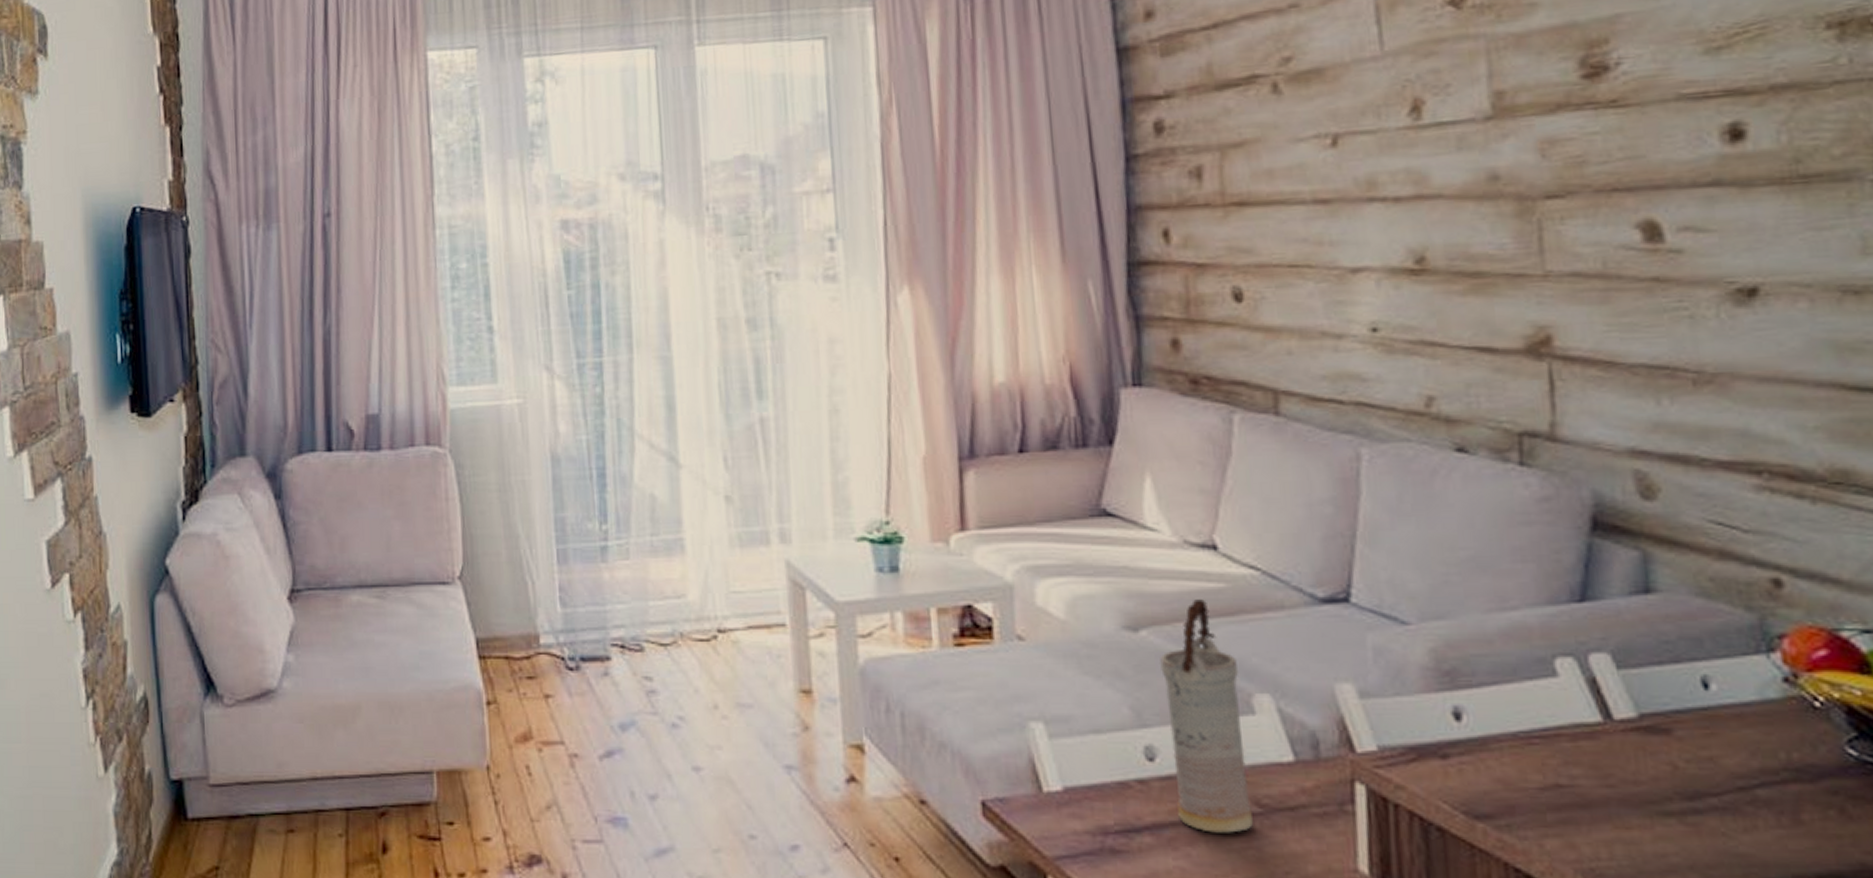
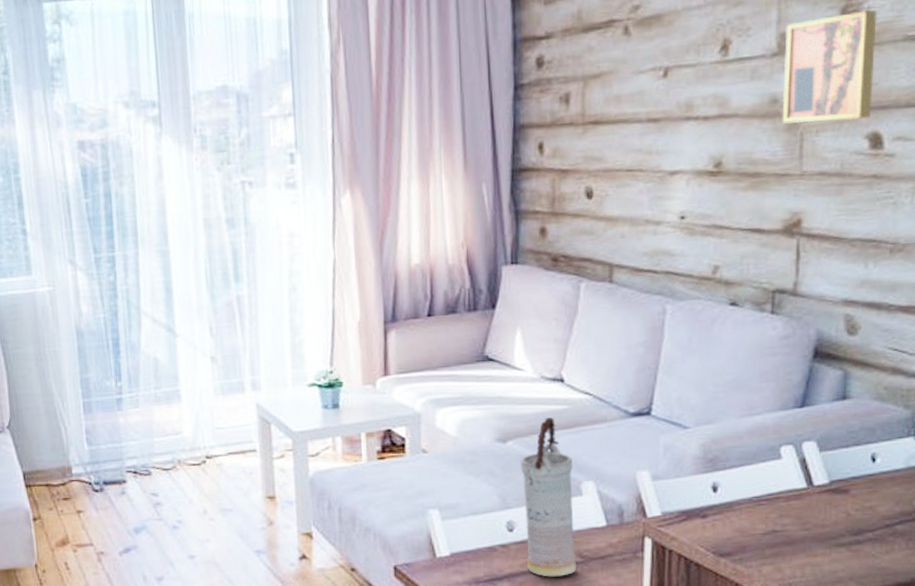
wall art: none [1501,60,1640,208] -> present [782,9,877,124]

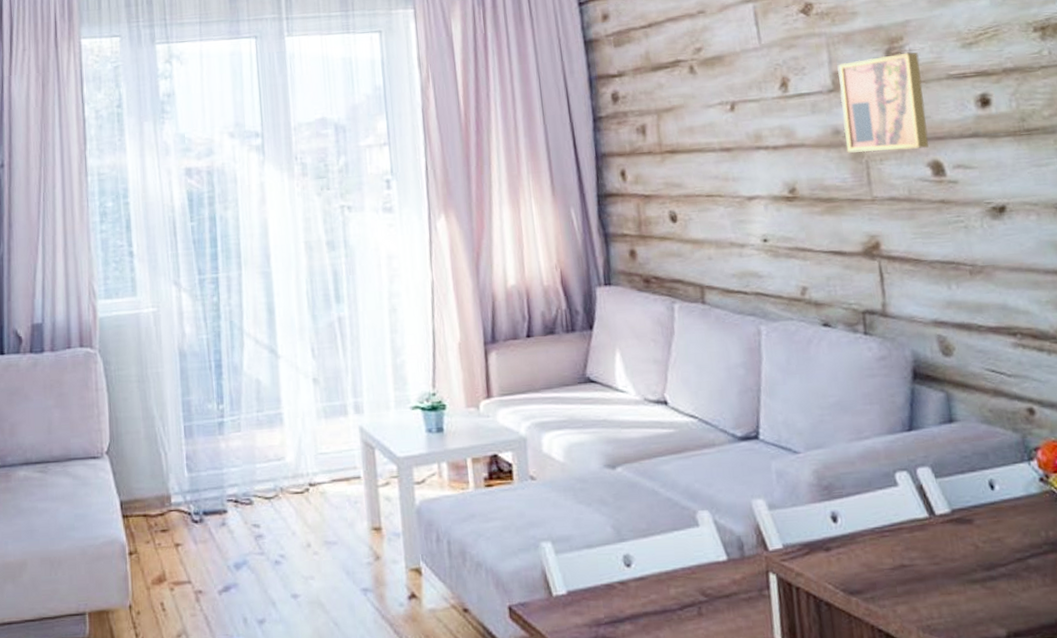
vase: present [520,418,576,577] -> none [631,442,701,619]

